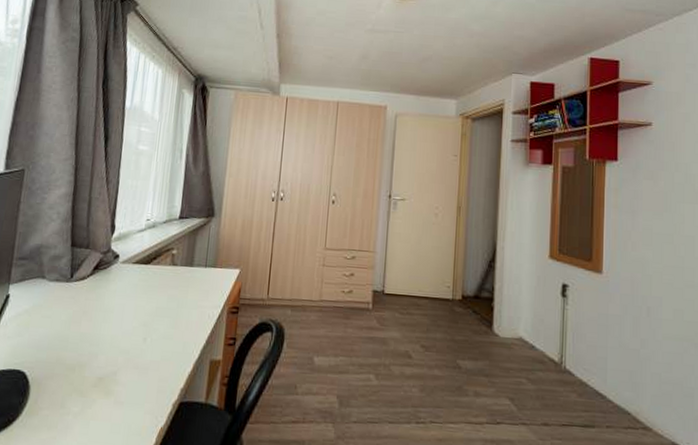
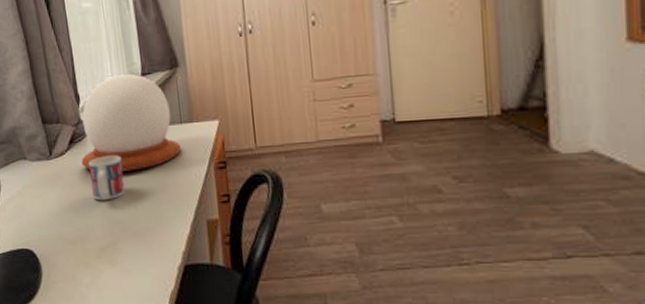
snow globe: none [101,214,201,305] -> present [81,73,181,172]
mug: none [104,286,142,330] -> present [89,155,126,201]

